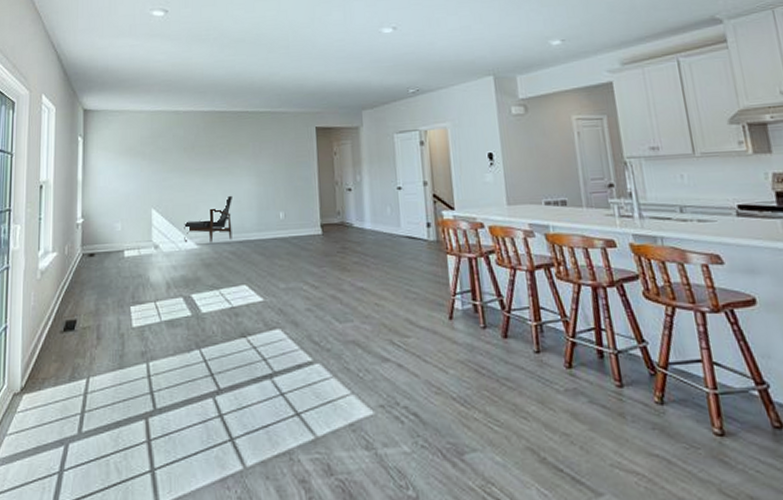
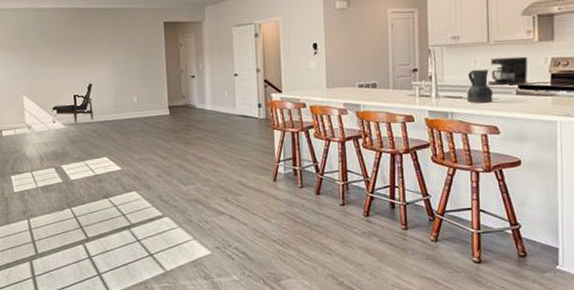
vase: none [674,185,710,226] -> present [466,69,493,104]
coffee maker: none [699,171,748,206] -> present [488,56,528,86]

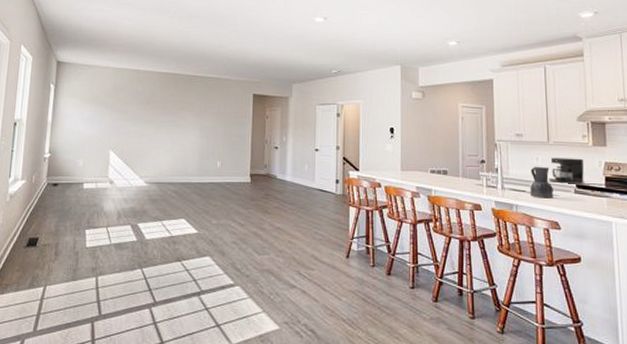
armchair: present [52,83,94,124] -> none [135,144,179,182]

